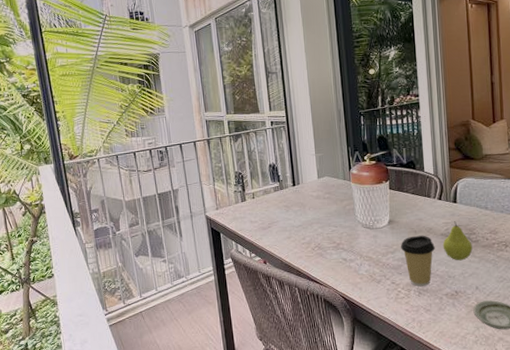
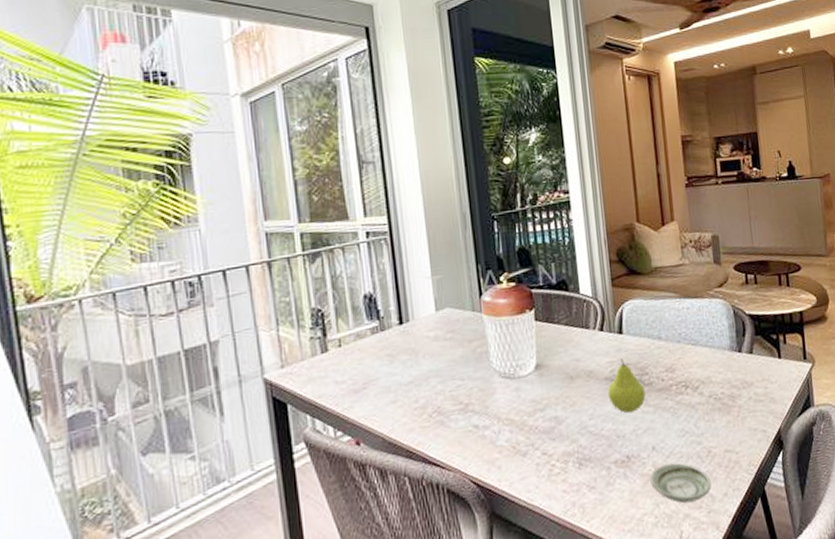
coffee cup: present [401,235,435,287] -> none [553,381,598,456]

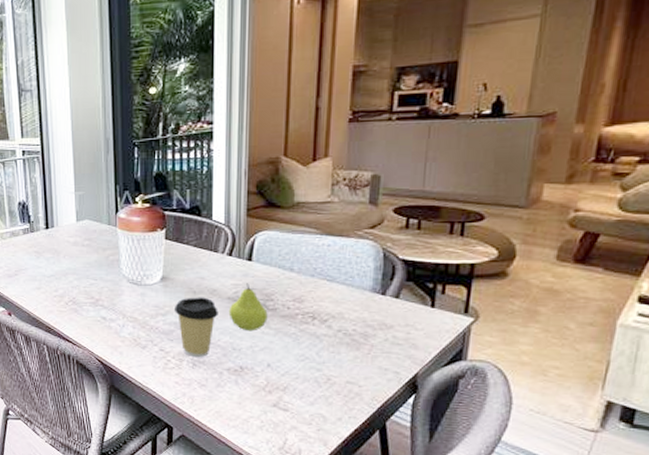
coffee cup: none [553,381,598,456] -> present [175,297,218,358]
saucer: present [650,462,712,504] -> none [261,381,326,418]

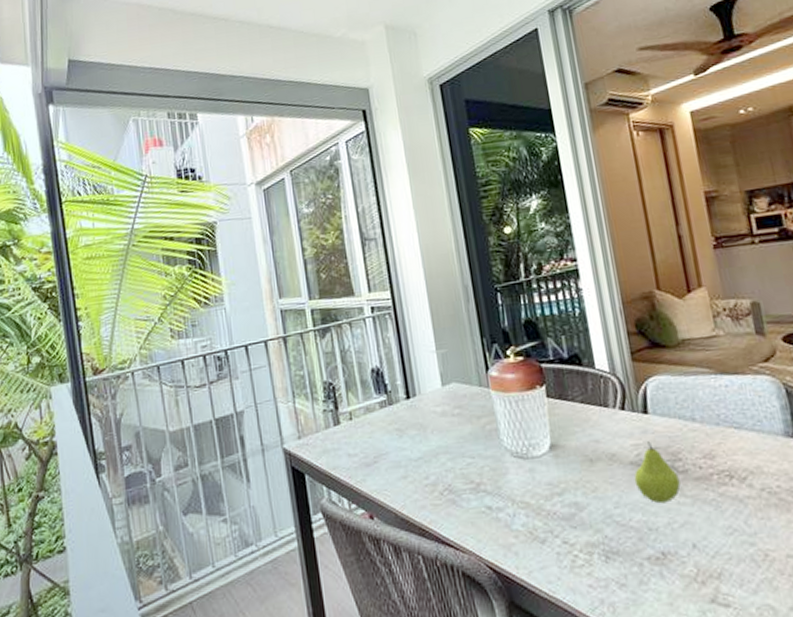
coffee cup: present [175,297,218,358] -> none [571,465,624,548]

